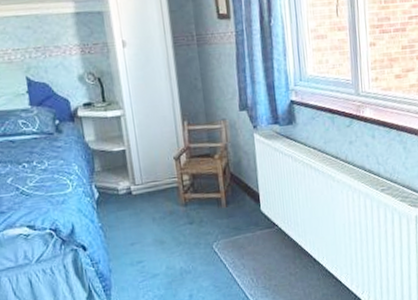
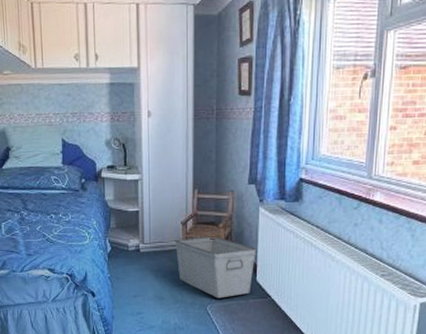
storage bin: none [169,168,257,235] -> present [174,236,256,298]

